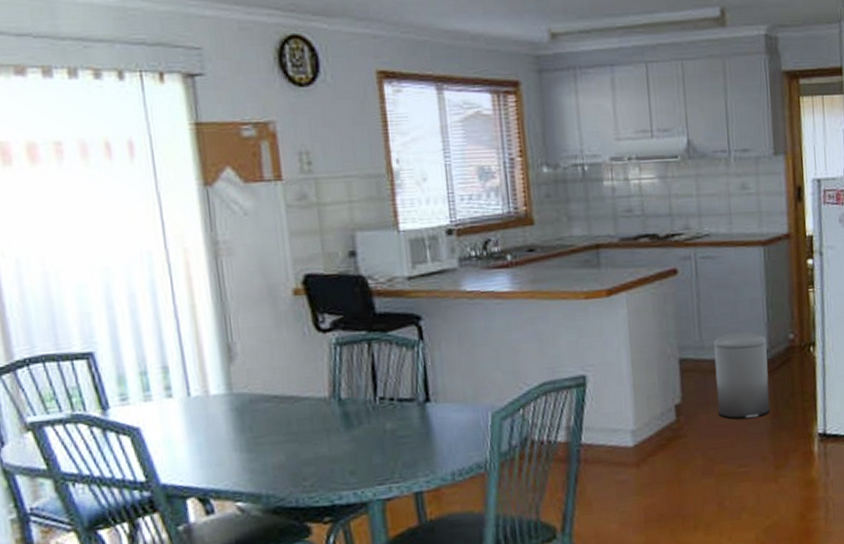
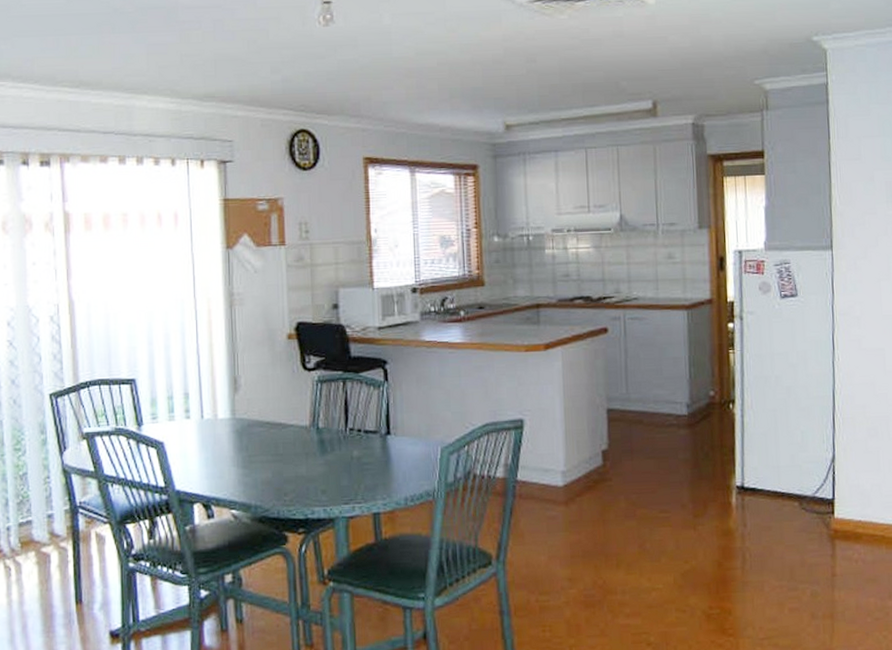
pedal bin: present [713,332,770,420] -> none [639,387,690,468]

